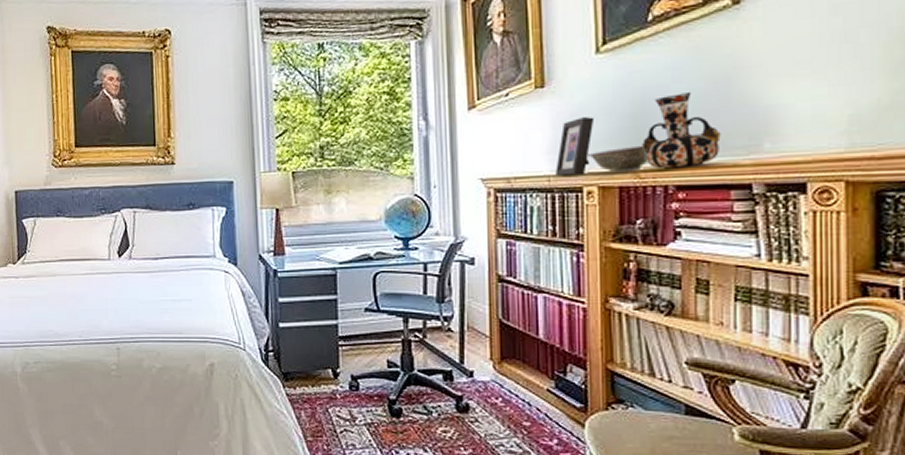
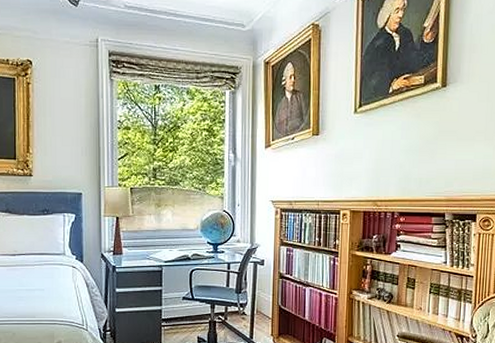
picture frame: present [555,117,595,177] -> none [323,159,351,202]
decorative bowl: present [587,145,648,174] -> none [344,182,383,202]
decorative vase: present [642,91,721,170] -> none [380,146,429,201]

